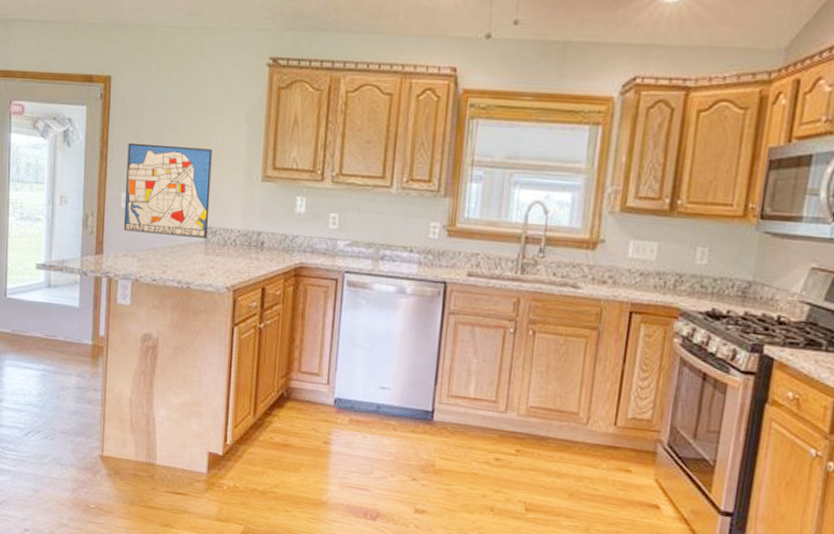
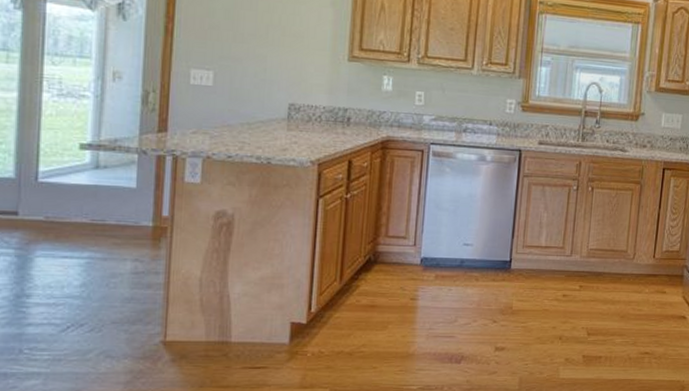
wall art: present [123,142,212,238] -> none [193,19,296,115]

